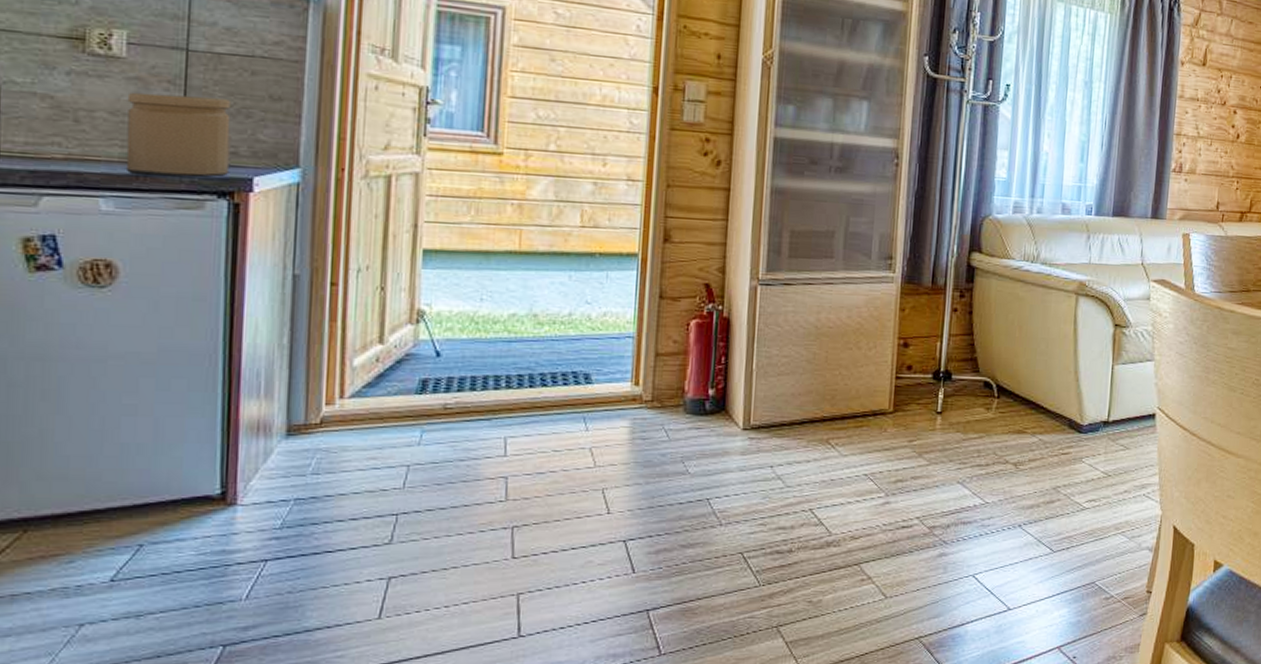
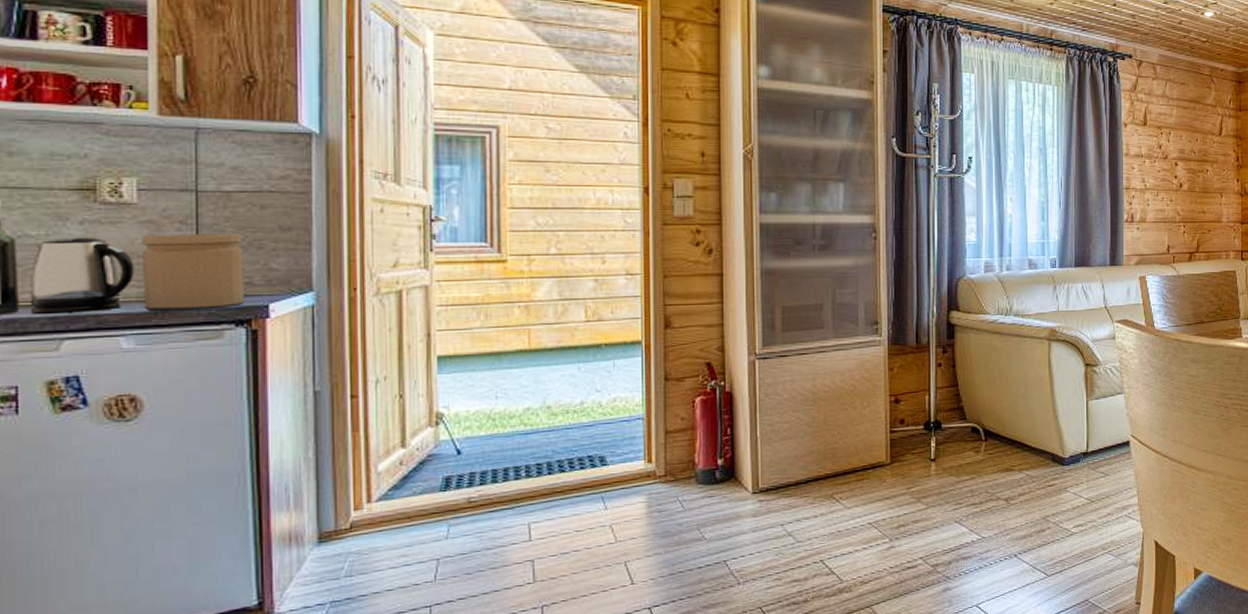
kettle: none [11,87,119,170] -> present [29,236,135,315]

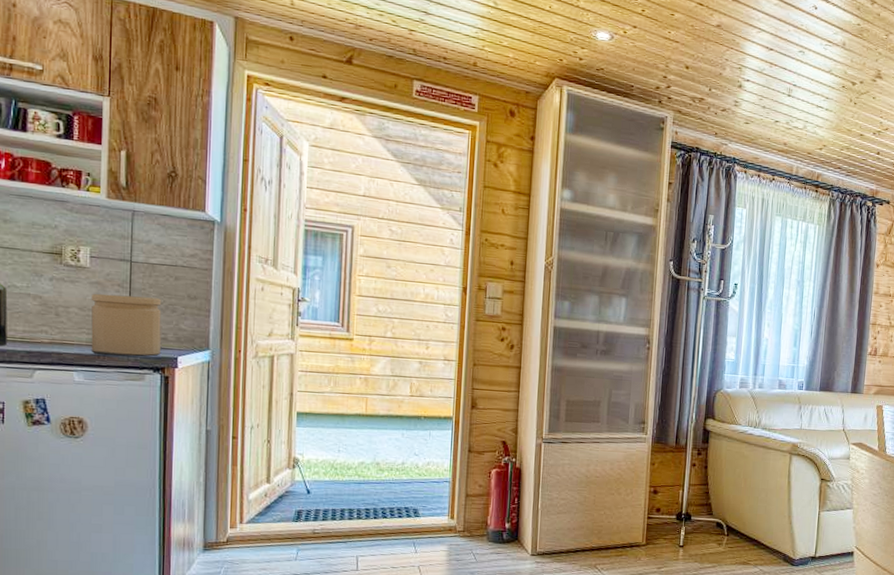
kettle: present [29,236,135,315] -> none [14,289,86,351]

